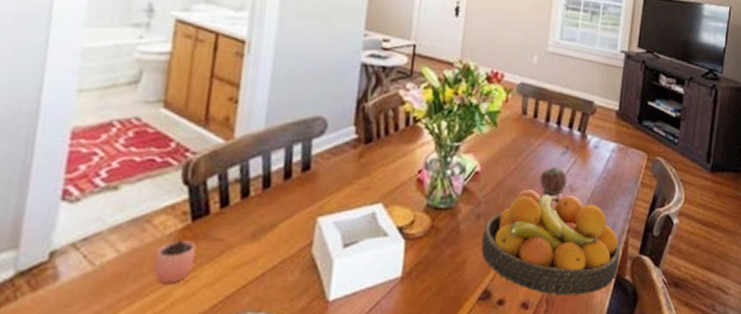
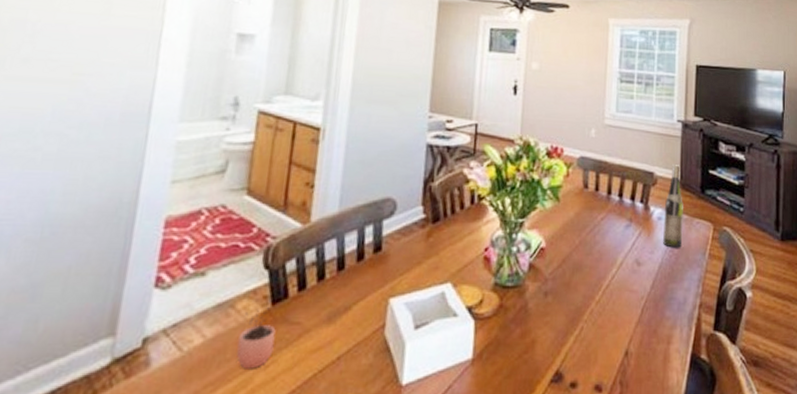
fruit bowl: present [481,189,620,296] -> none [551,265,693,378]
apple: present [539,168,567,196] -> none [605,241,633,270]
wine bottle: none [597,95,620,176] -> present [663,165,684,248]

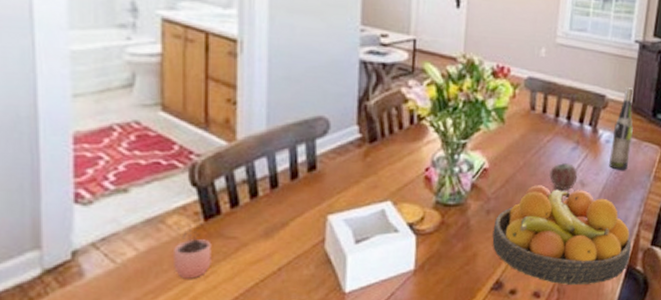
fruit bowl: none [551,265,693,378] -> present [492,185,632,286]
apple: none [605,241,633,270] -> present [549,163,578,191]

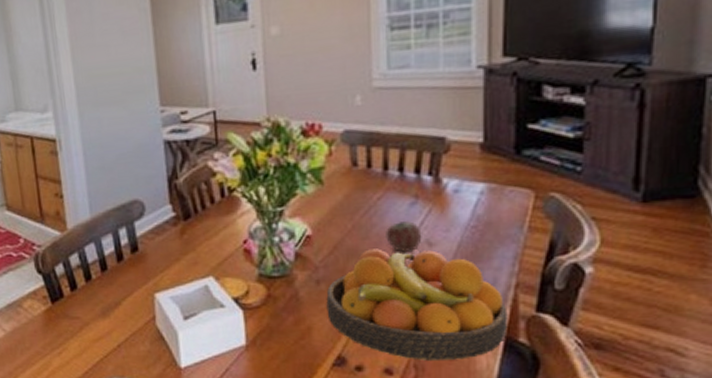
cocoa: present [174,223,212,279] -> none [31,306,62,355]
wine bottle: present [609,87,634,170] -> none [462,123,491,224]

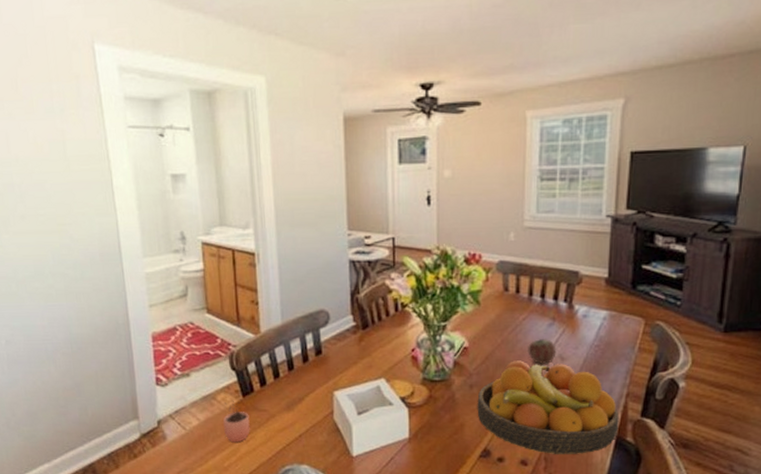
cocoa: none [31,306,62,355] -> present [223,399,250,443]

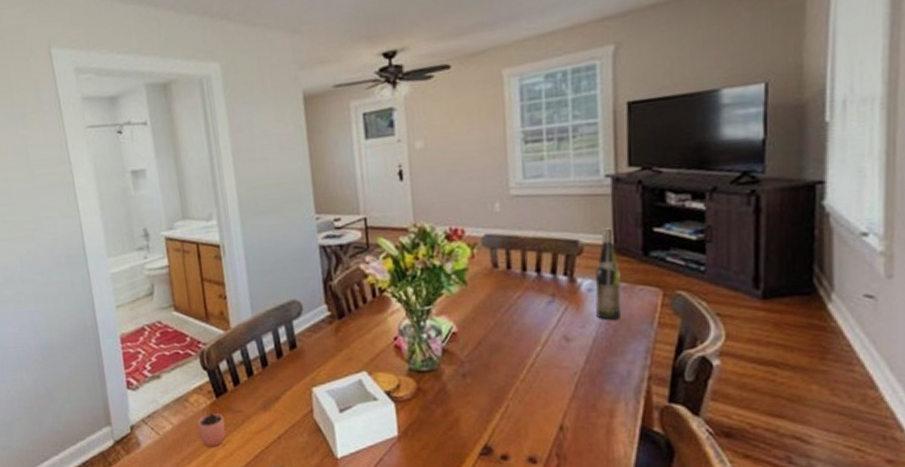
fruit bowl: present [477,360,619,455] -> none [472,344,643,451]
apple: present [528,339,557,365] -> none [526,318,560,348]
wine bottle: none [588,262,612,343] -> present [595,227,622,320]

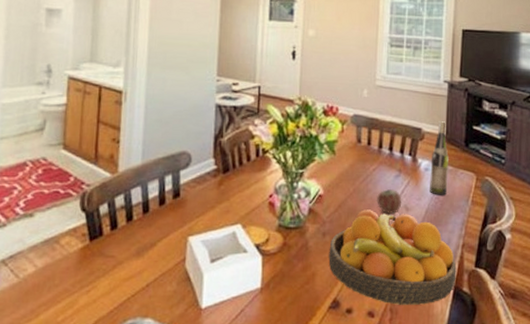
cocoa: present [197,400,226,447] -> none [63,243,94,293]
fruit bowl: none [472,344,643,451] -> present [329,209,457,306]
apple: none [526,318,560,348] -> present [377,189,402,215]

